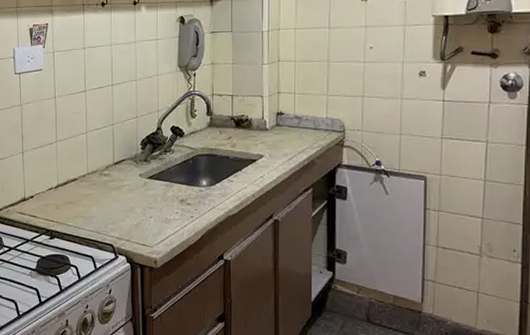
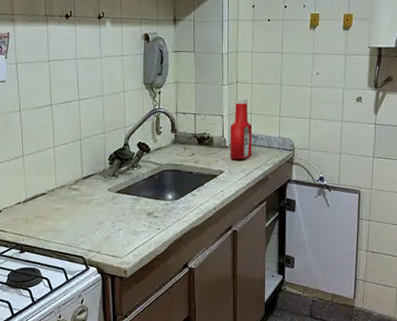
ketchup bottle: none [271,78,295,142] -> present [230,98,252,159]

